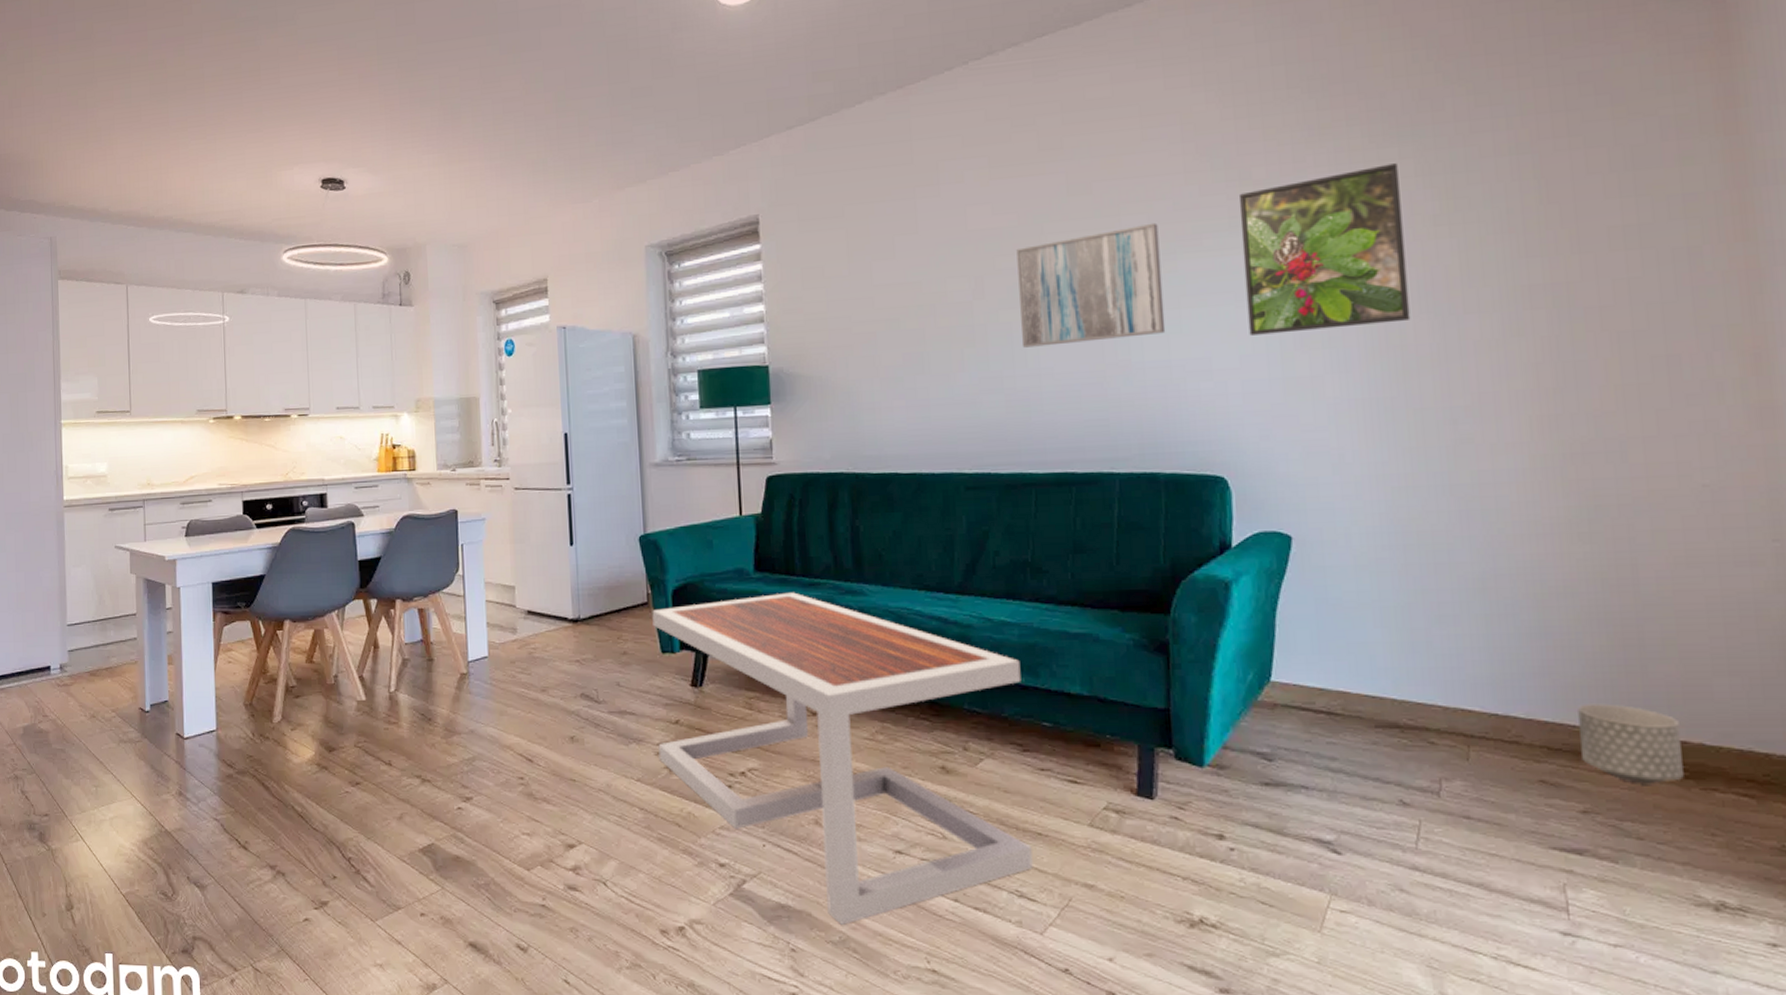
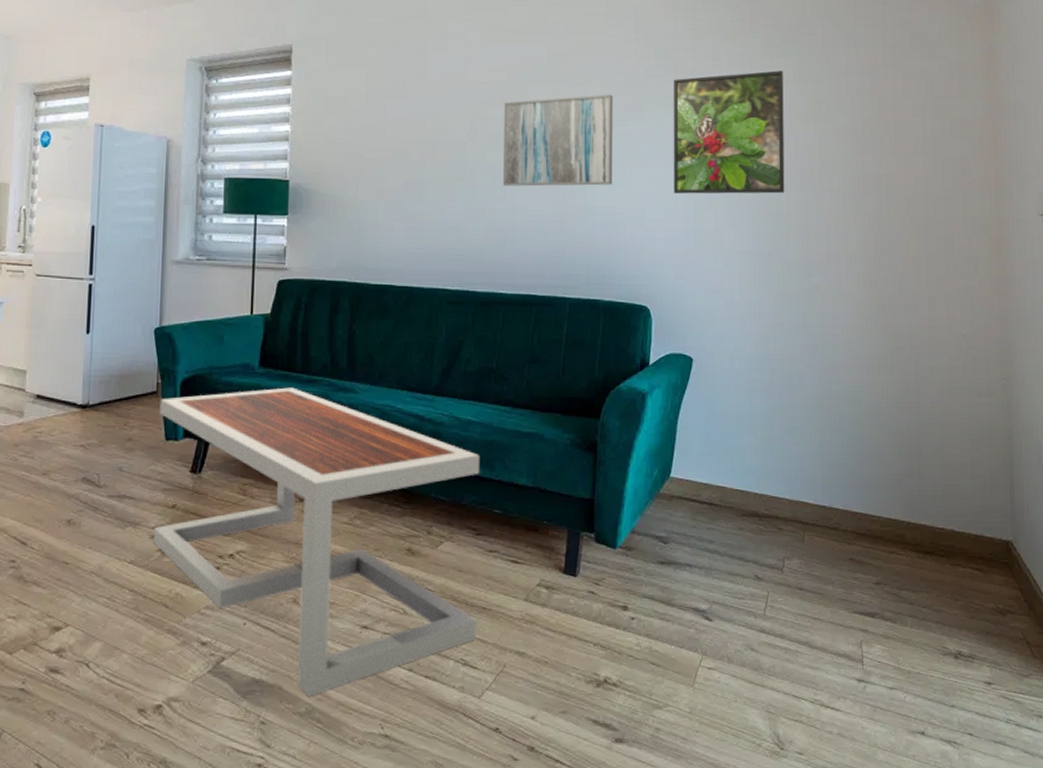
planter: present [1578,703,1684,783] -> none [877,498,941,560]

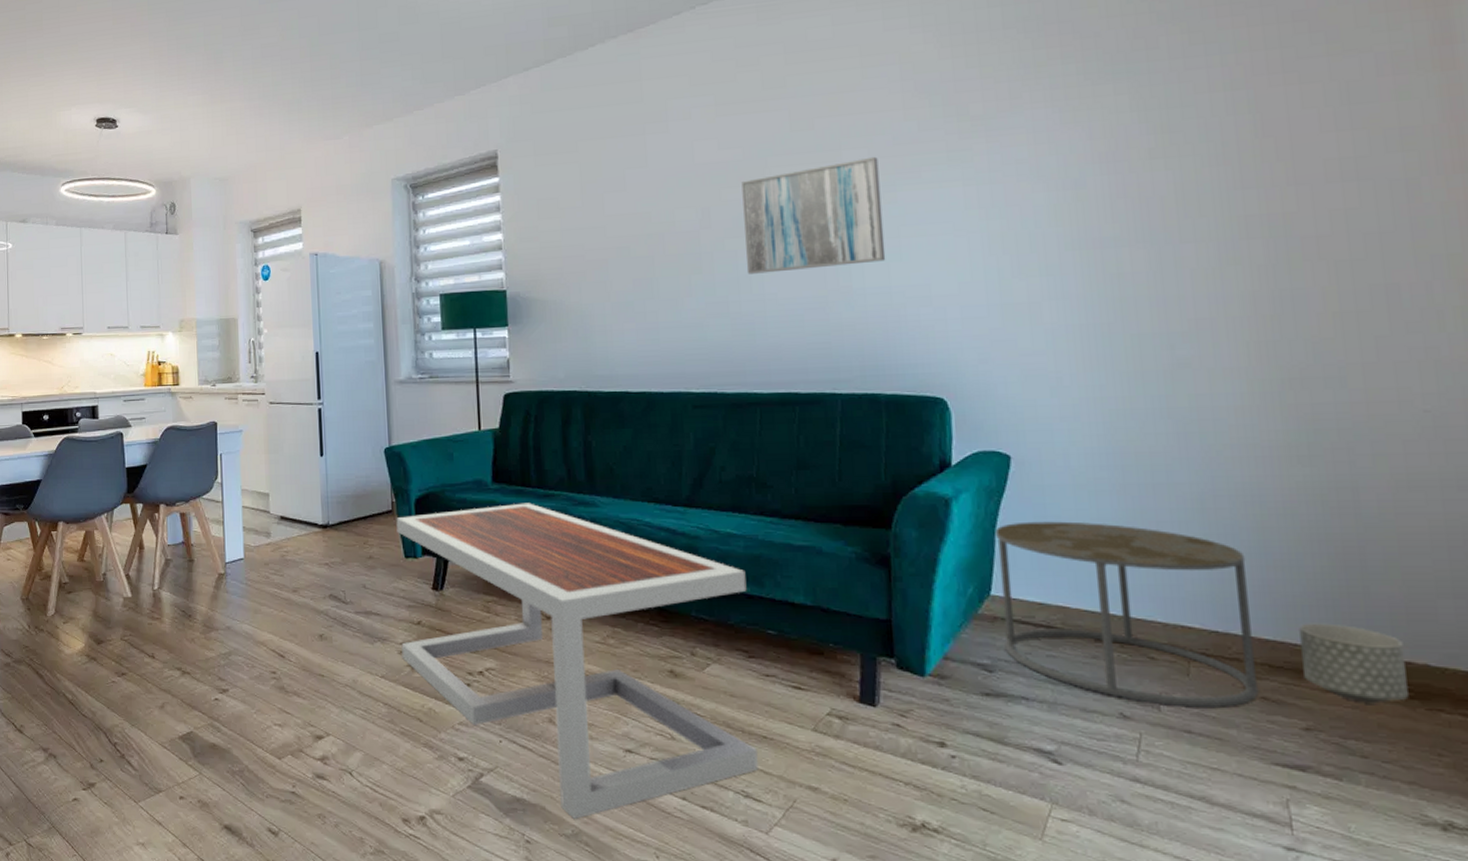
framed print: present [673,70,785,194] -> none [956,99,1127,263]
side table: none [676,414,849,568] -> present [995,521,1259,707]
planter: none [877,498,941,560] -> present [1299,623,1409,702]

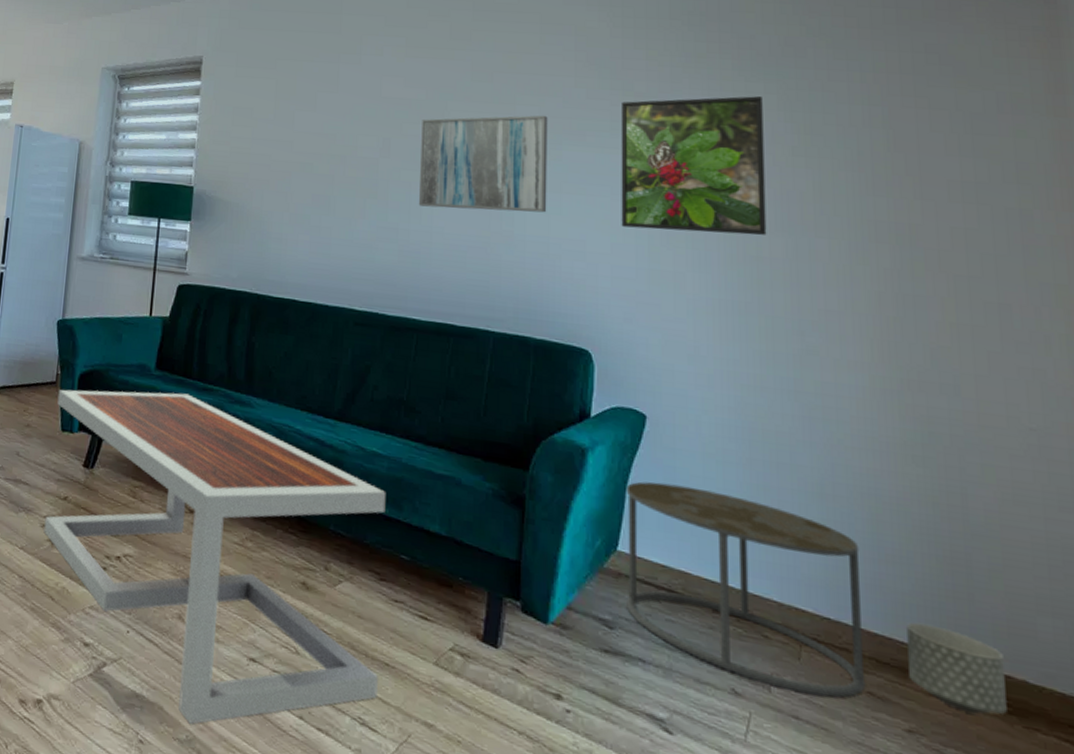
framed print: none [956,99,1127,263] -> present [620,96,767,235]

